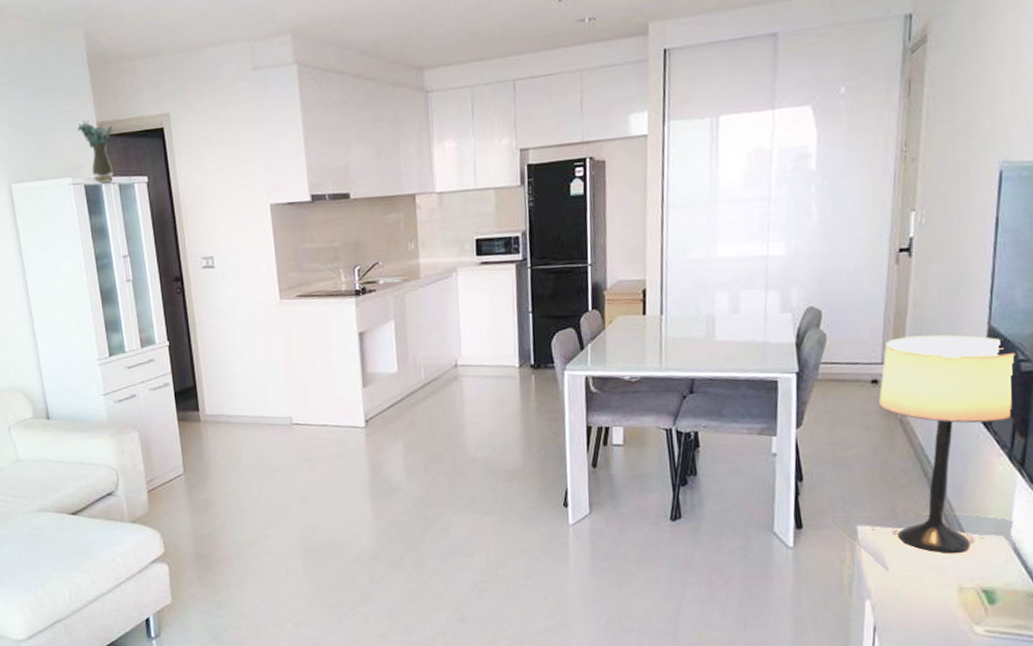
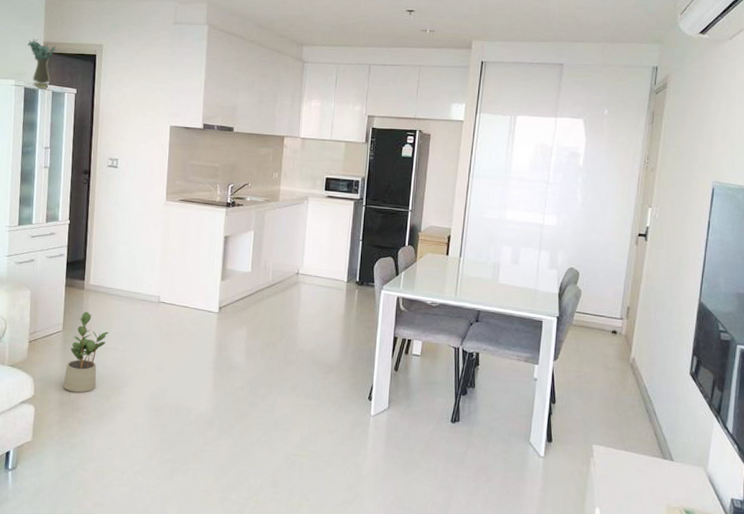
potted plant: none [195,447,238,543] -> present [63,311,109,393]
table lamp: present [878,334,1015,553] -> none [616,300,717,477]

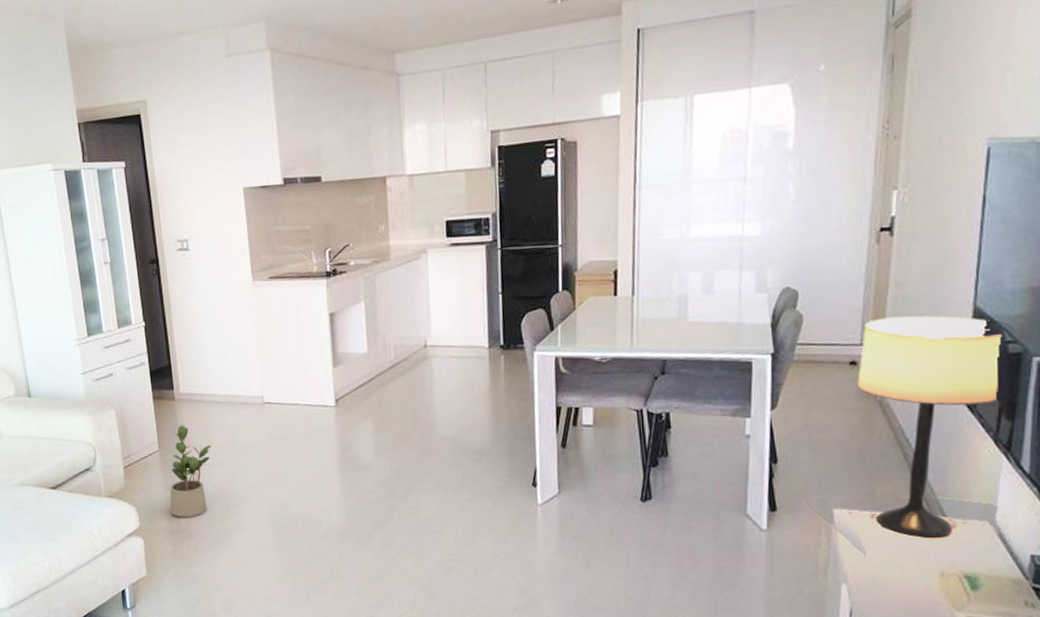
vase: present [27,38,56,89] -> none [58,108,93,169]
table lamp: none [616,300,717,477] -> present [857,315,1002,538]

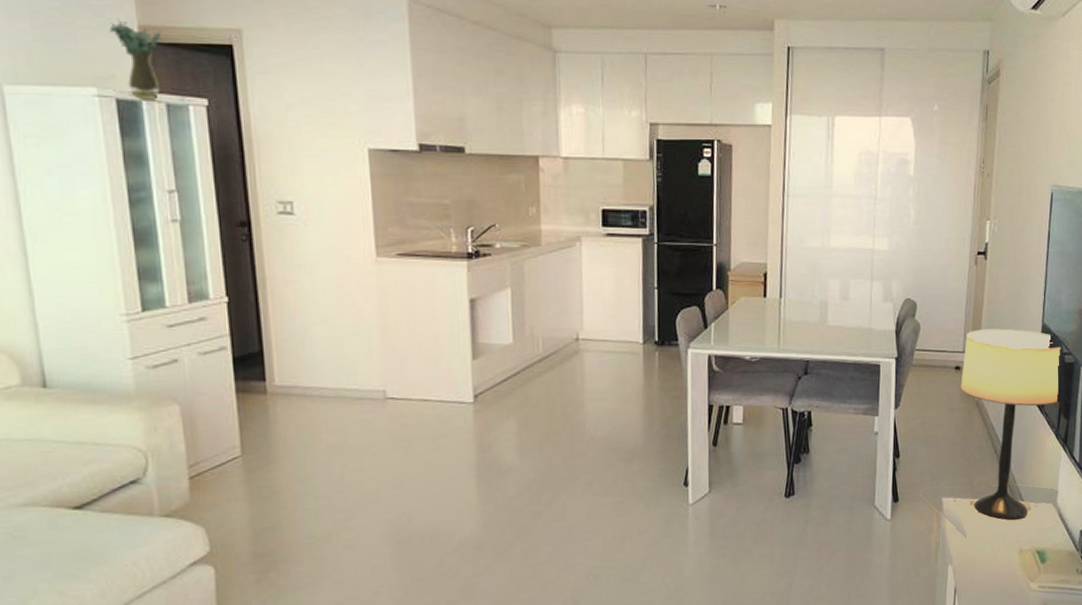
vase: none [58,108,93,169] -> present [109,20,162,100]
potted plant: present [169,425,211,518] -> none [254,424,315,538]

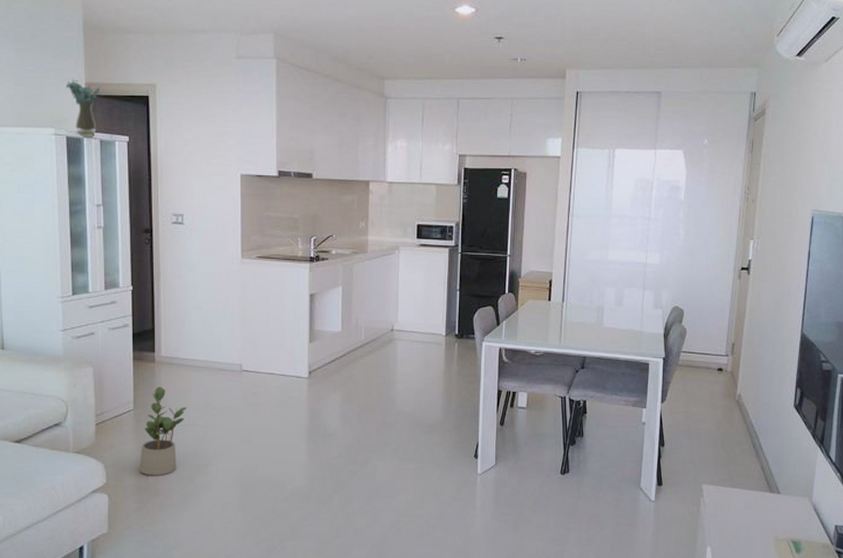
potted plant: none [254,424,315,538] -> present [139,386,187,476]
table lamp: present [960,328,1061,520] -> none [722,336,819,510]

